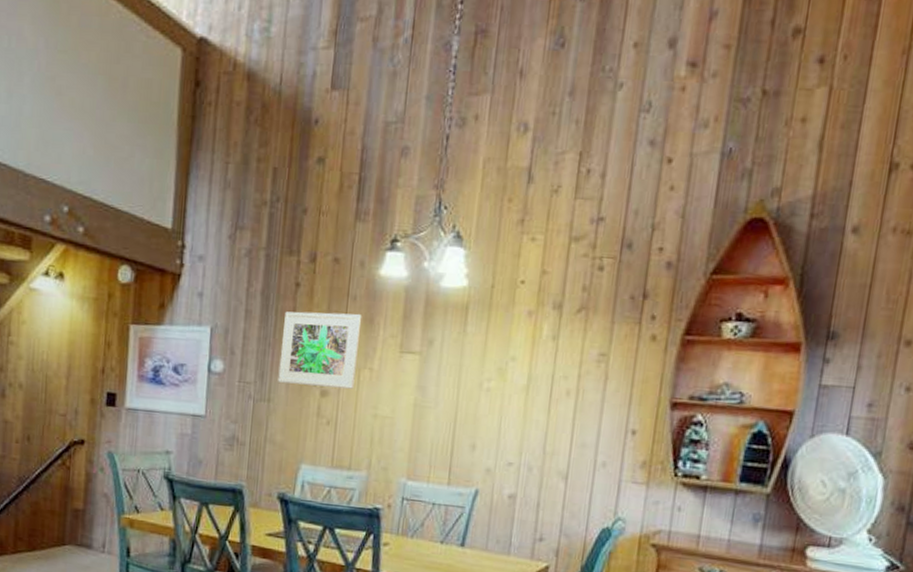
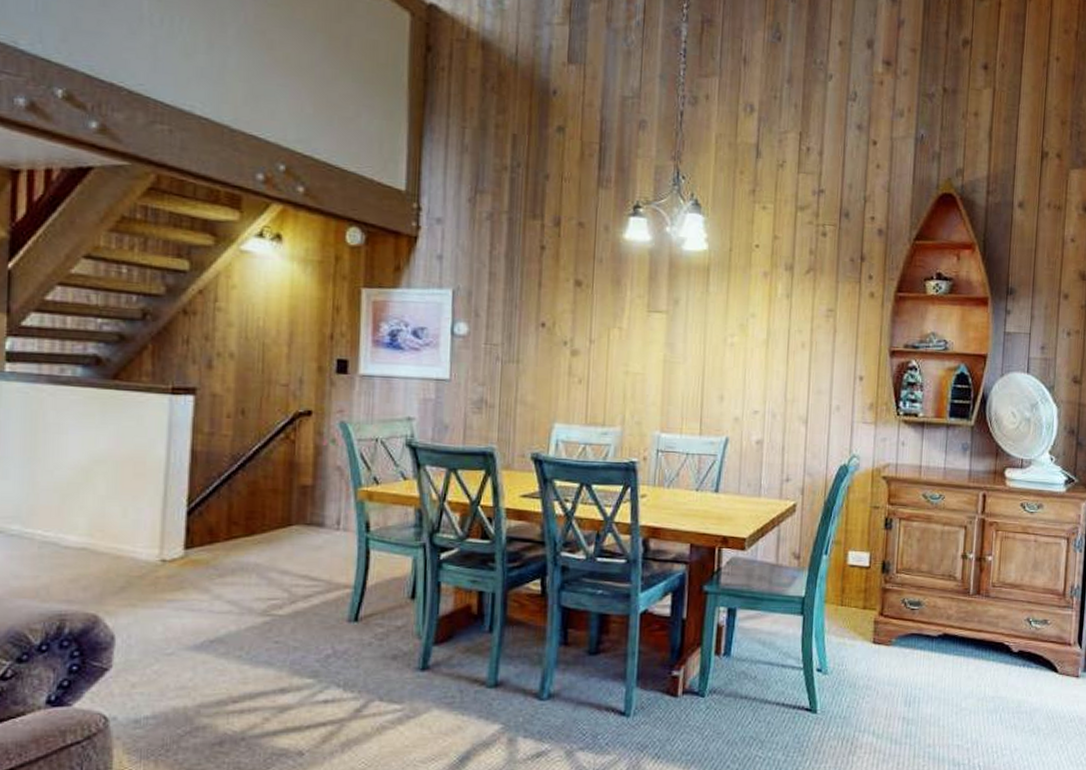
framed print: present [278,311,363,389] -> none [526,274,609,348]

